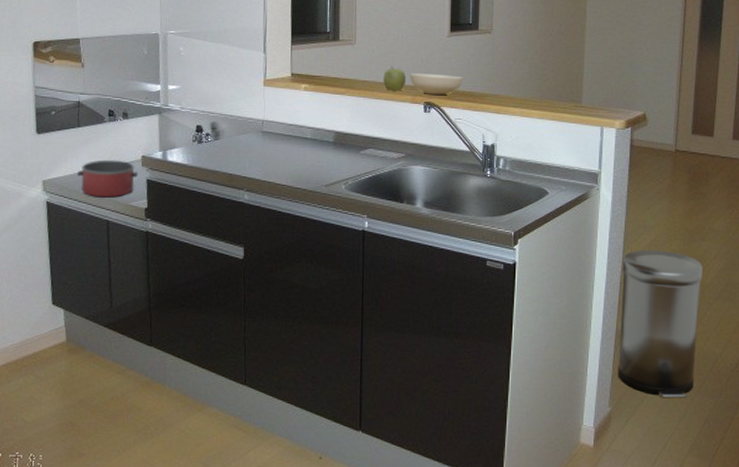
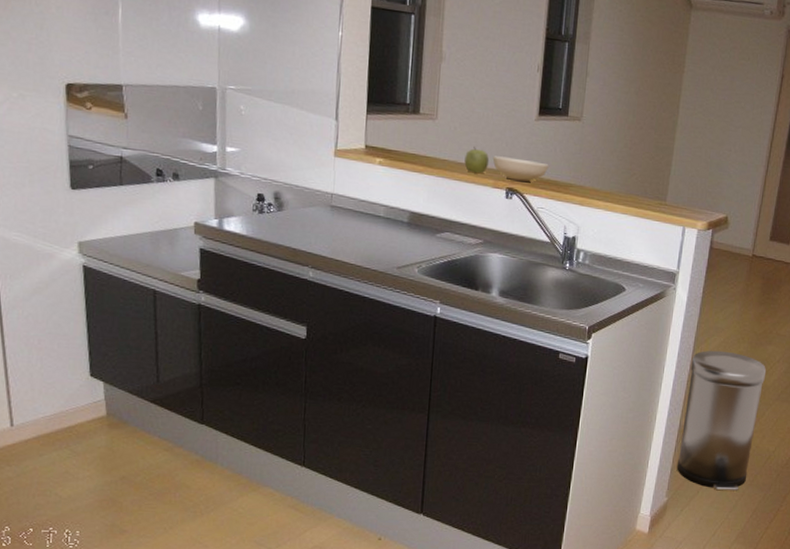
cooking pot: present [77,159,139,198] -> none [119,223,191,266]

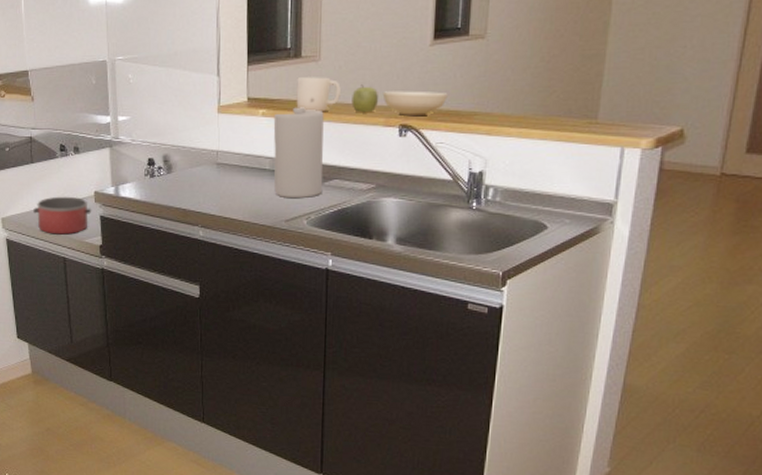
cooking pot: none [119,223,191,266] -> present [33,196,92,235]
paper towel holder: none [387,160,439,247] -> present [273,107,324,199]
mug: none [412,132,455,168] -> present [296,76,341,112]
pedal bin: present [676,350,767,492] -> none [621,293,746,464]

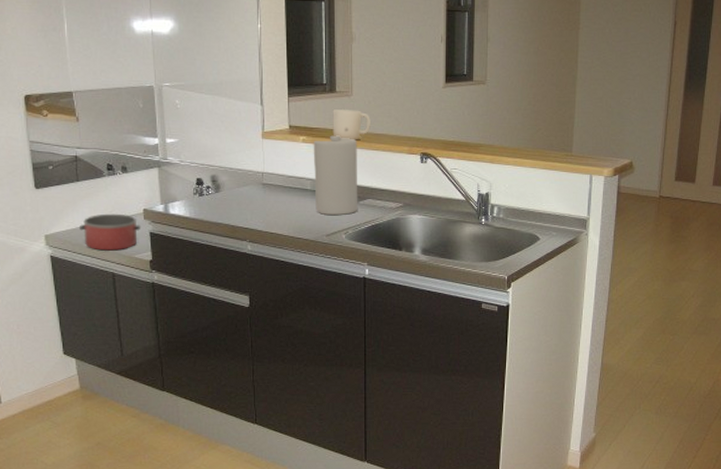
fruit: present [351,84,379,113] -> none [380,118,403,142]
bowl: present [382,91,448,117] -> none [406,124,459,147]

